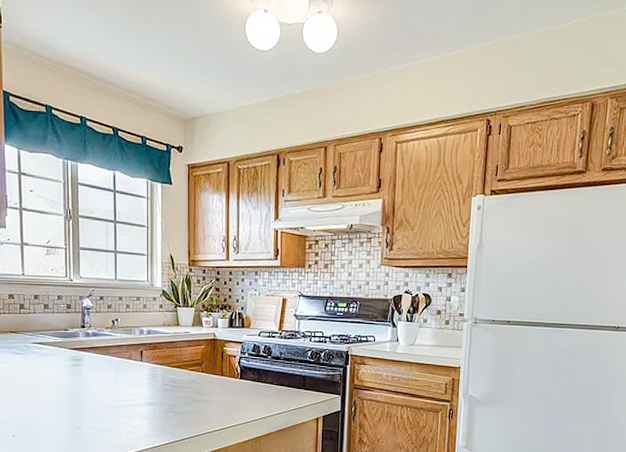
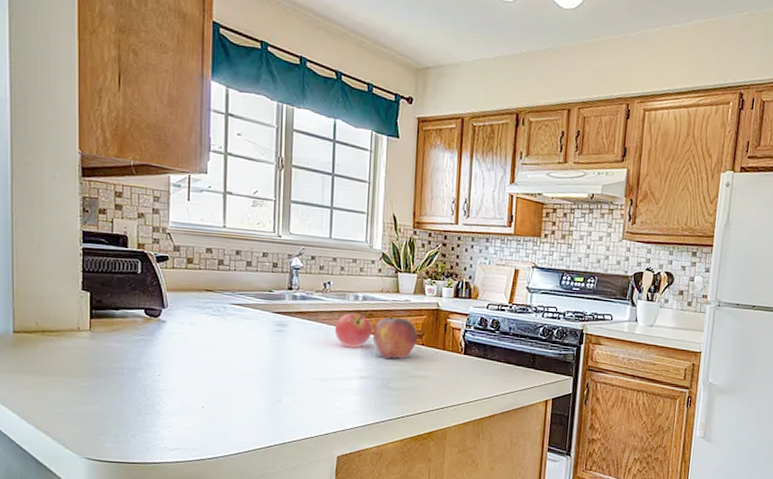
fruit: none [124,346,158,378] -> present [334,313,373,348]
fruit: none [158,346,197,386] -> present [372,315,417,359]

